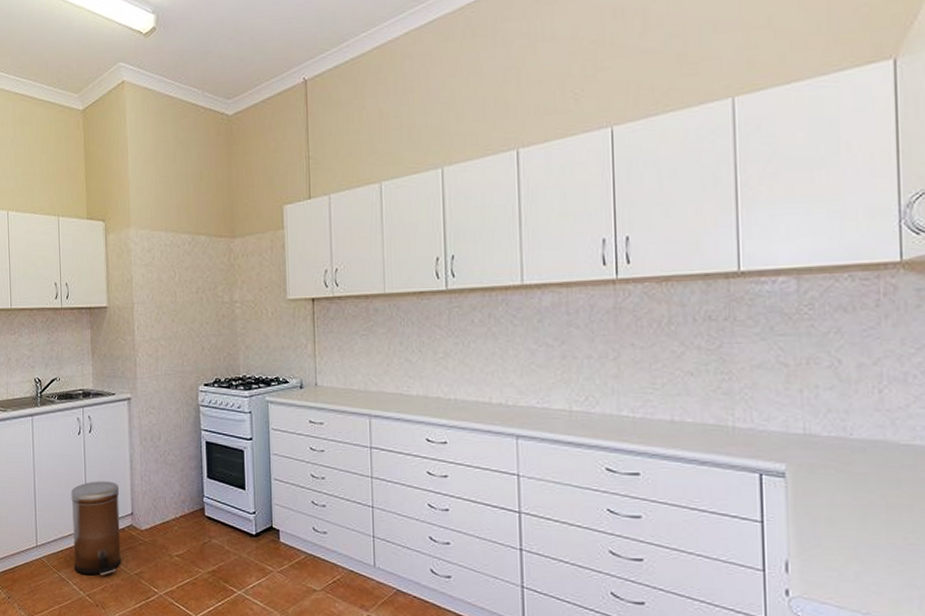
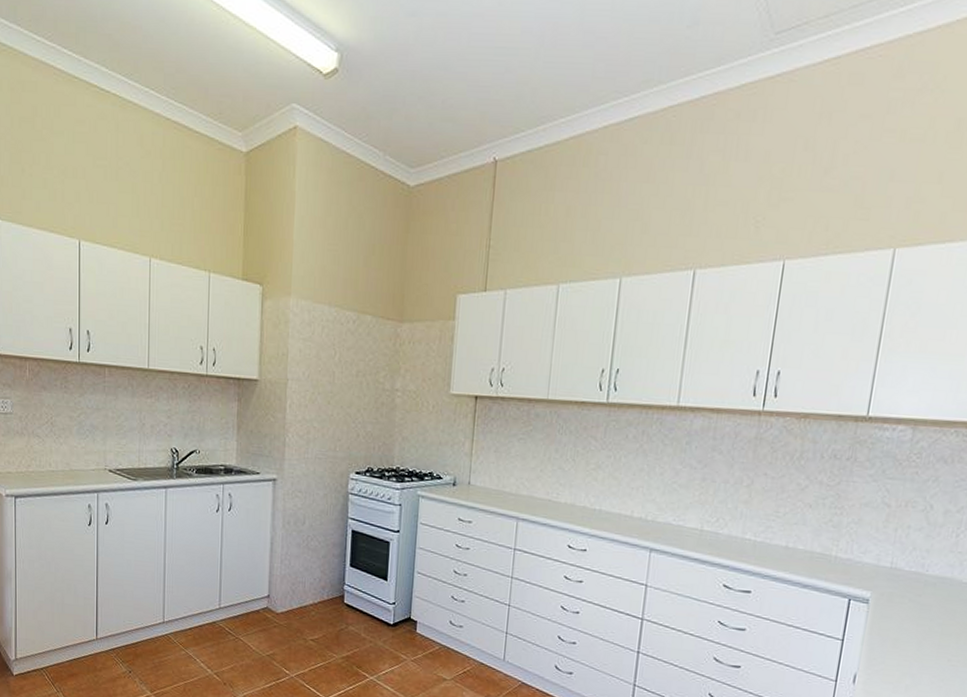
pedal bin: present [71,481,121,576] -> none [203,561,256,656]

